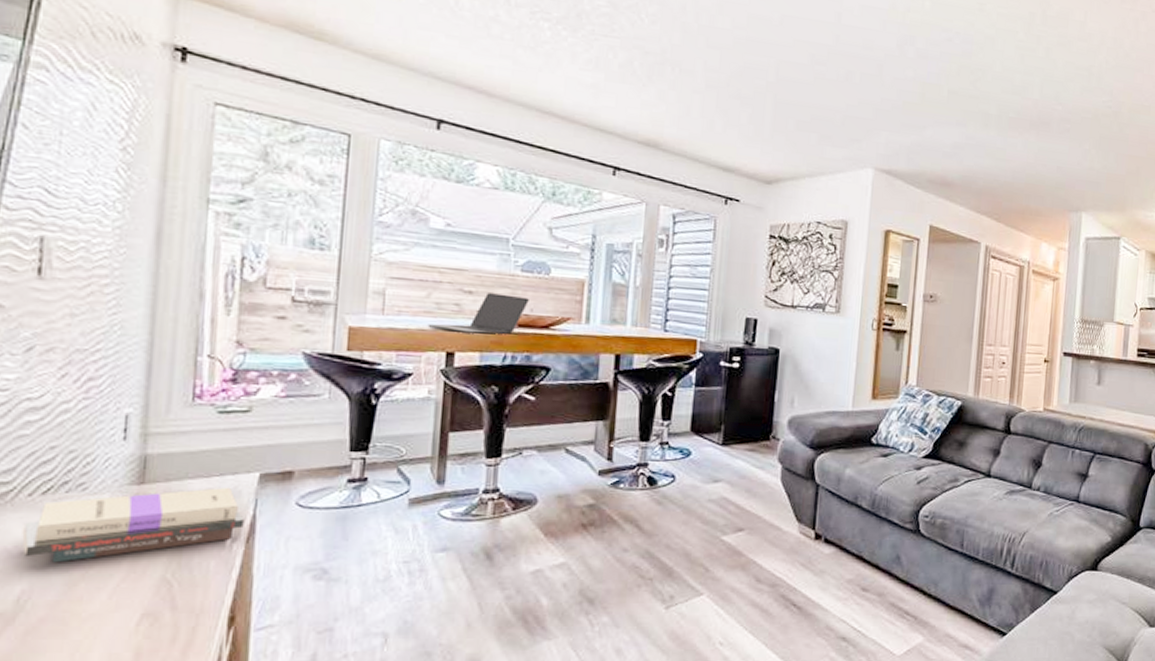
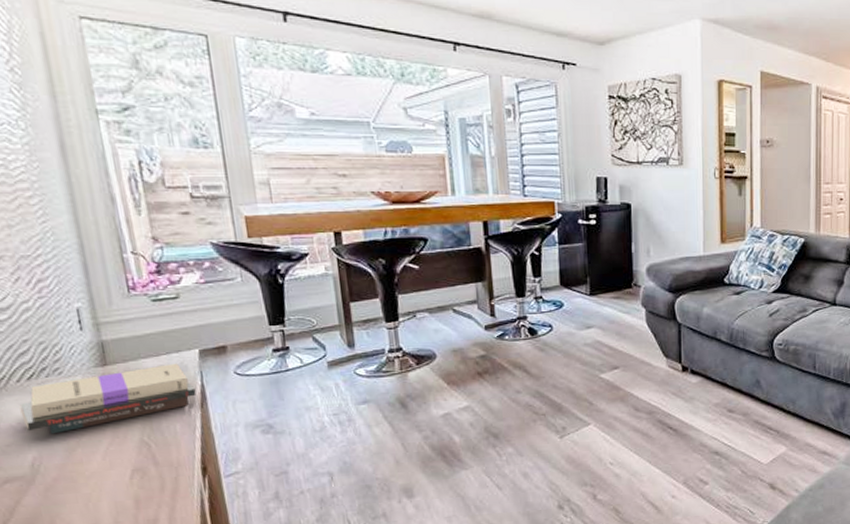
laptop: present [427,293,529,335] -> none [312,175,398,214]

